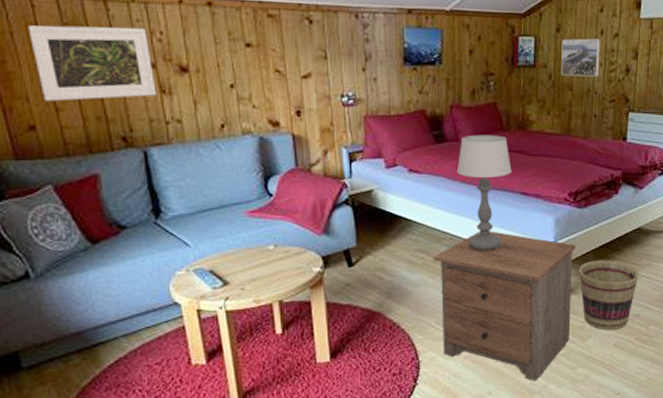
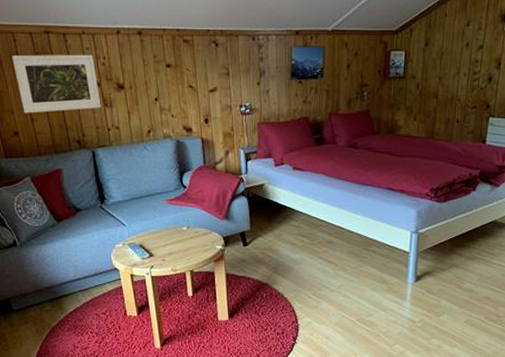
nightstand: present [433,231,576,382] -> none [311,220,435,348]
table lamp: present [456,134,512,251] -> none [333,138,381,237]
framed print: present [561,38,601,77] -> none [428,51,466,86]
basket: present [579,260,639,330] -> none [436,248,491,309]

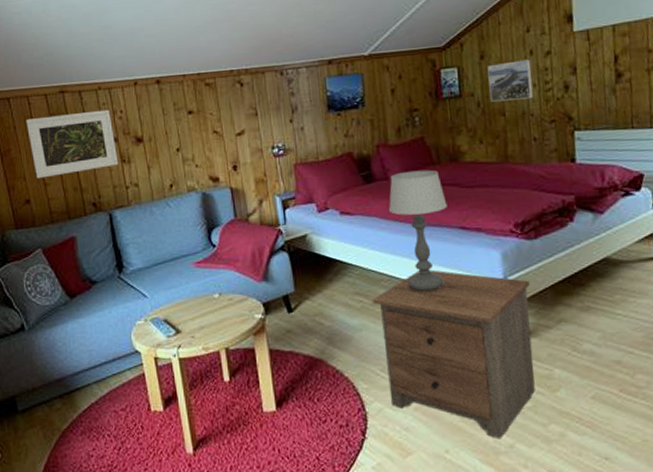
nightstand: none [311,220,435,348] -> present [371,269,535,440]
table lamp: none [333,138,381,237] -> present [388,169,447,292]
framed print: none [428,51,466,86] -> present [487,59,533,102]

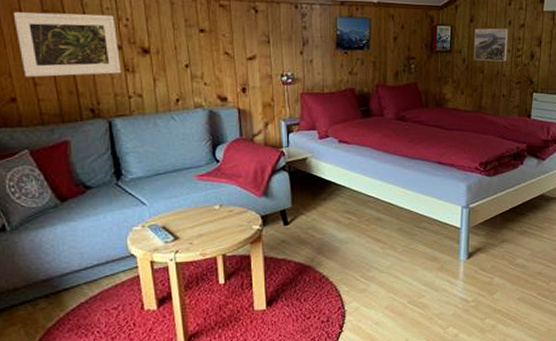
nightstand: present [371,269,535,440] -> none [359,195,485,331]
table lamp: present [388,169,447,292] -> none [380,110,429,213]

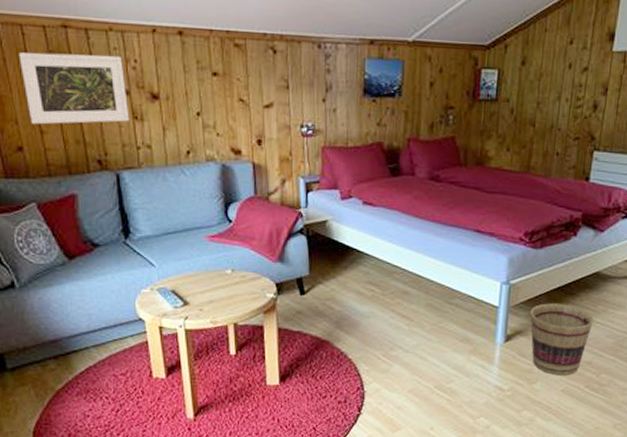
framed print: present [474,28,509,62] -> none [524,72,568,113]
basket: none [488,223,541,286] -> present [530,303,594,375]

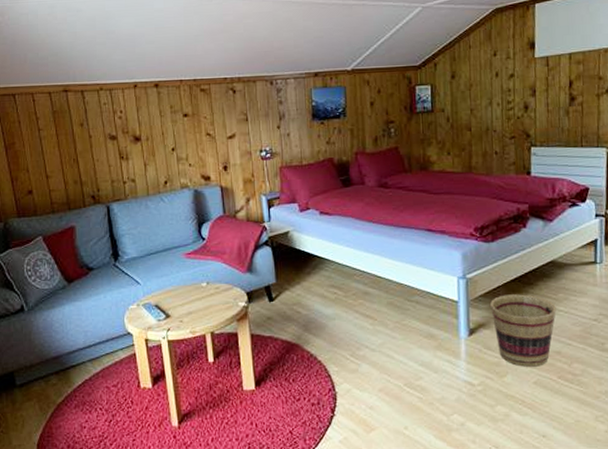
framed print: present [18,52,130,125] -> none [30,109,117,171]

